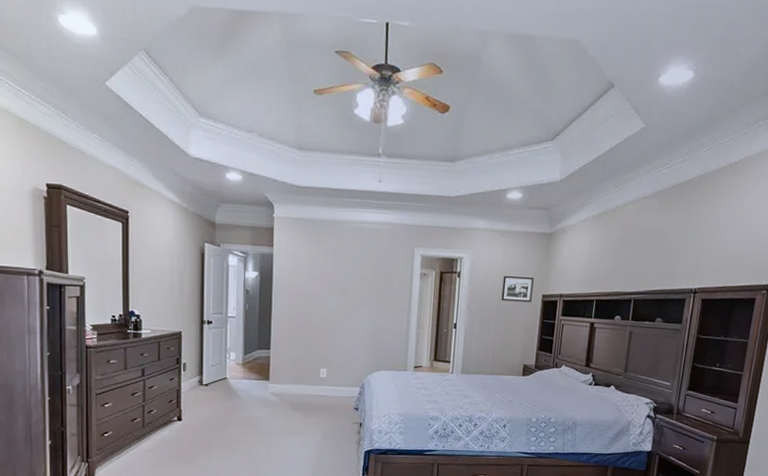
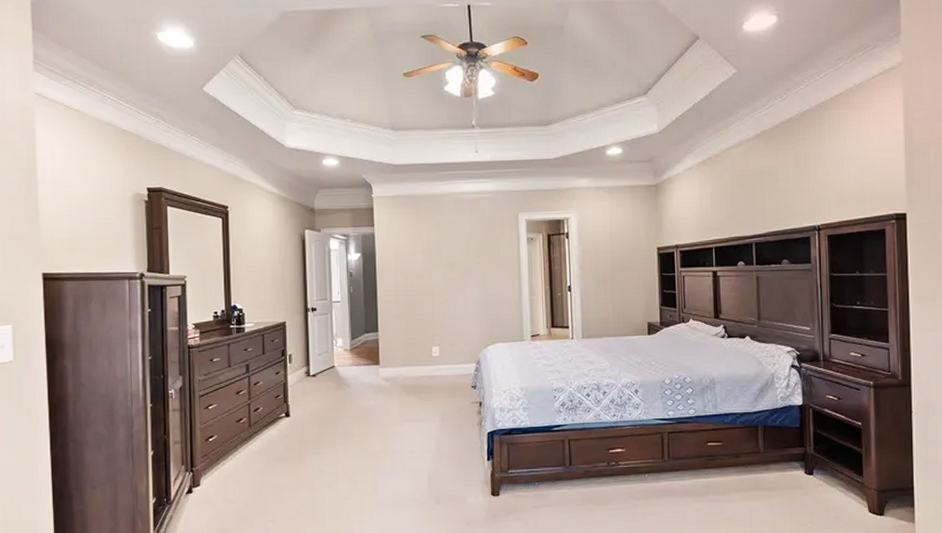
picture frame: present [501,275,534,303] -> none [614,231,646,258]

